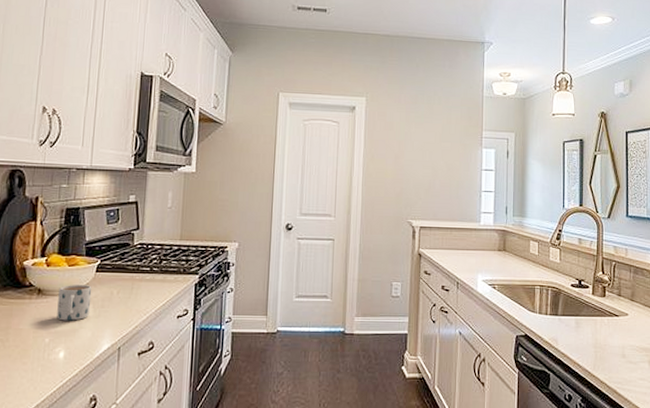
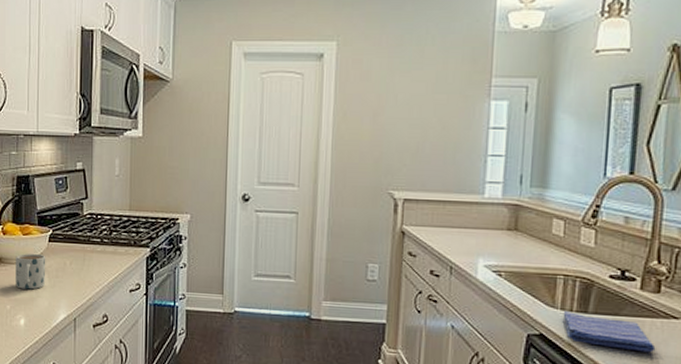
dish towel: none [541,315,605,344] -> present [563,311,656,353]

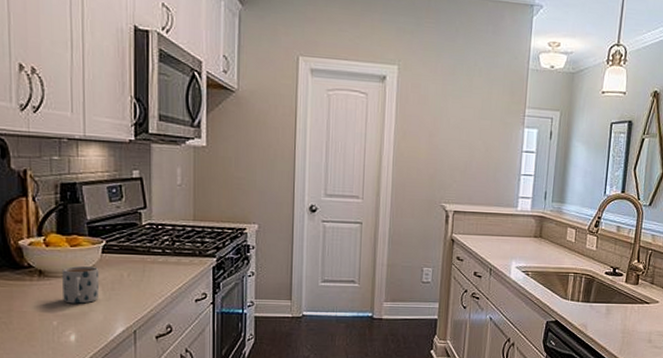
dish towel: present [563,311,656,353] -> none [572,302,634,330]

